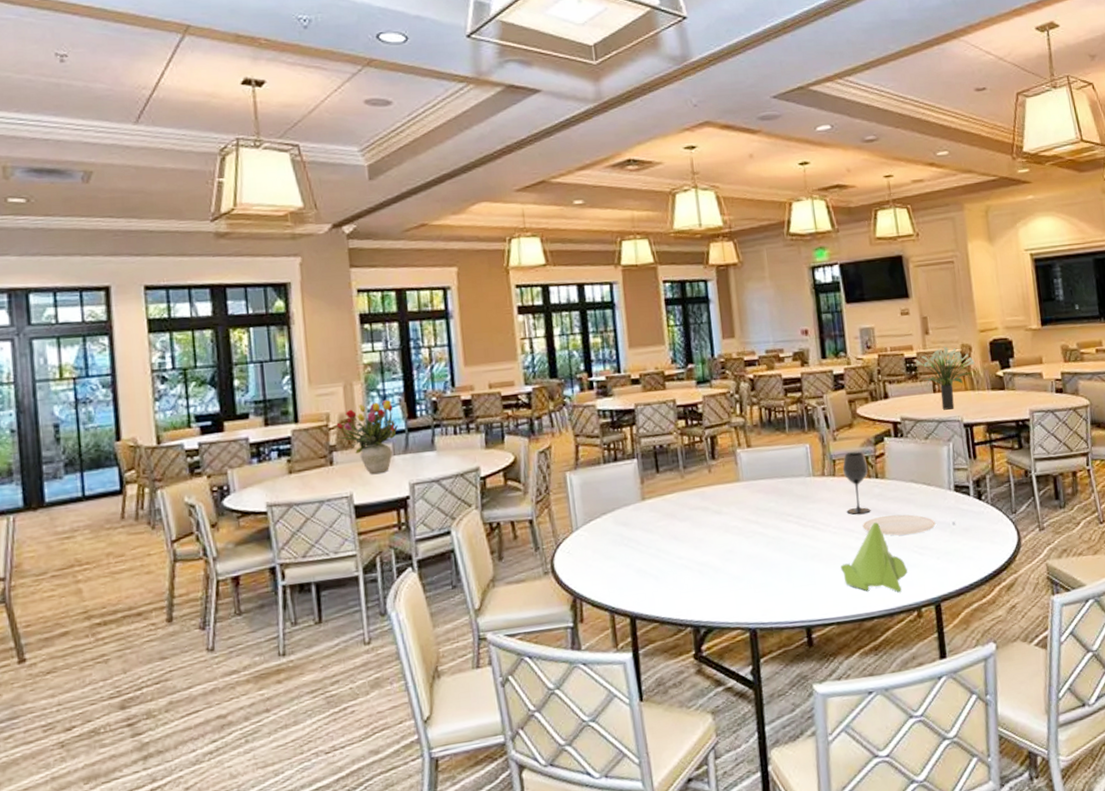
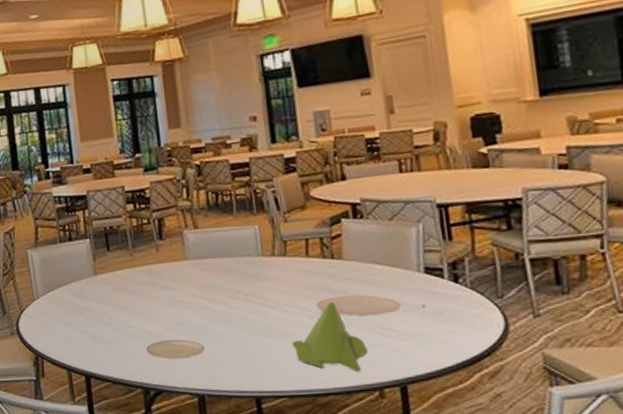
plate: none [697,569,757,592] -> present [146,339,205,359]
wineglass: present [842,451,871,515] -> none [294,233,326,294]
flower arrangement: present [916,346,975,410] -> none [378,124,452,191]

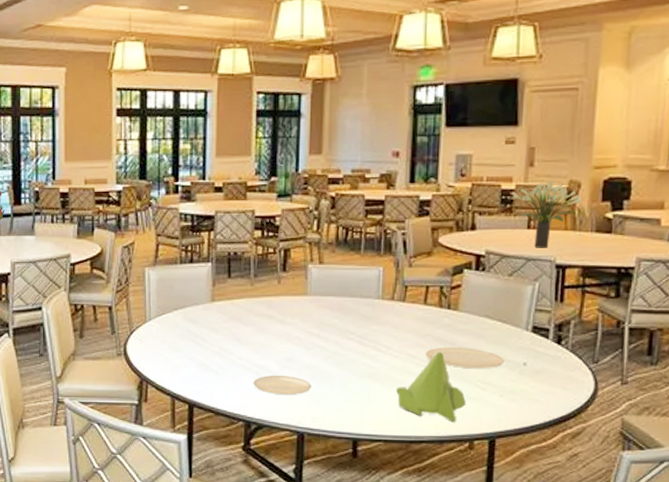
flower arrangement: none [378,124,452,191] -> present [513,180,582,248]

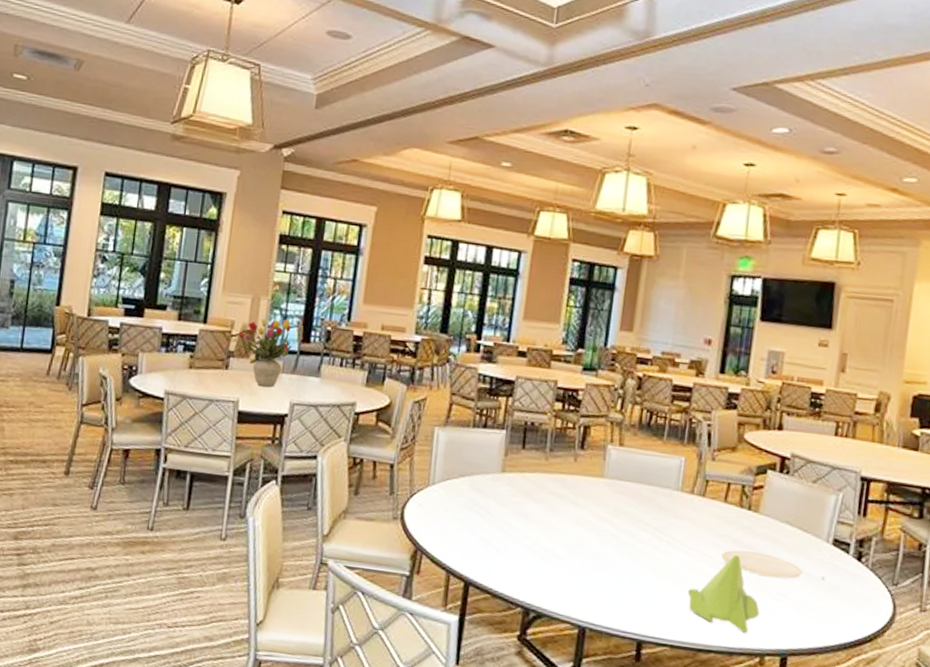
plate: present [254,375,312,395] -> none [537,559,599,584]
flower arrangement: present [513,180,582,248] -> none [822,389,891,458]

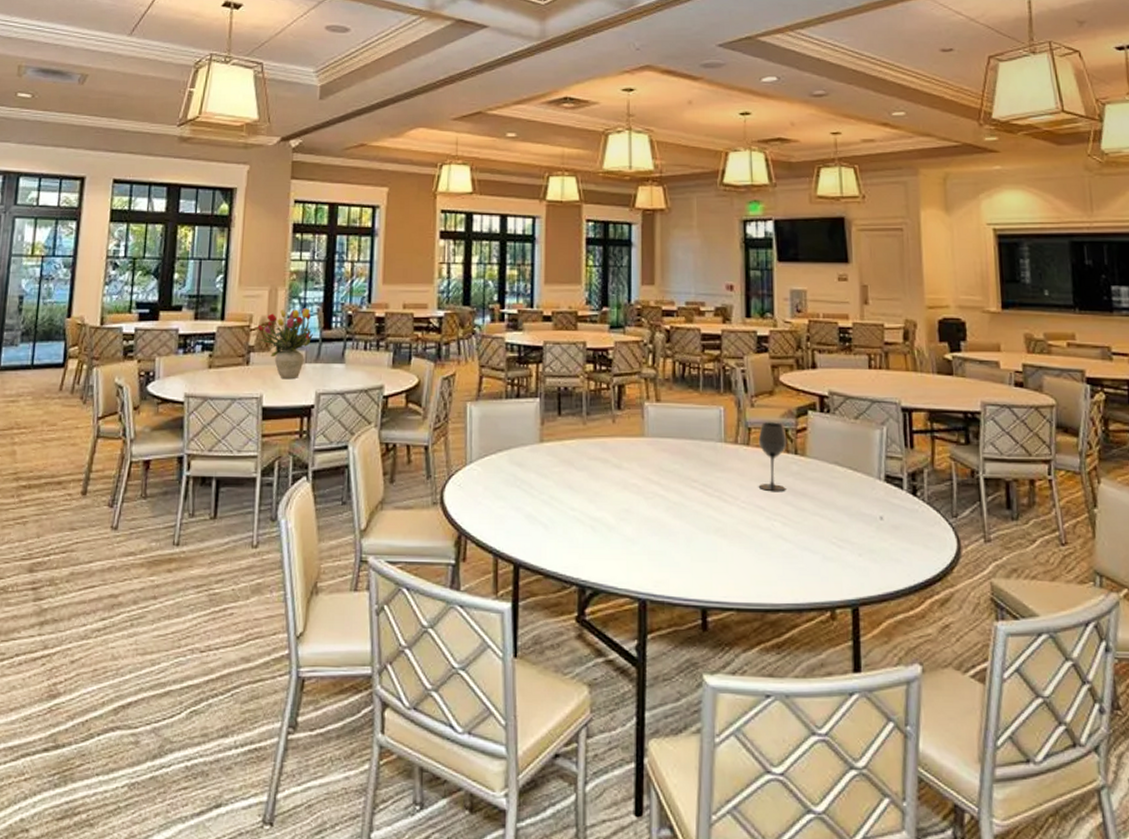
napkin: present [688,554,760,633] -> none [747,502,823,586]
wineglass: none [708,476,743,543] -> present [758,422,787,491]
plate: present [721,550,803,579] -> none [775,498,860,524]

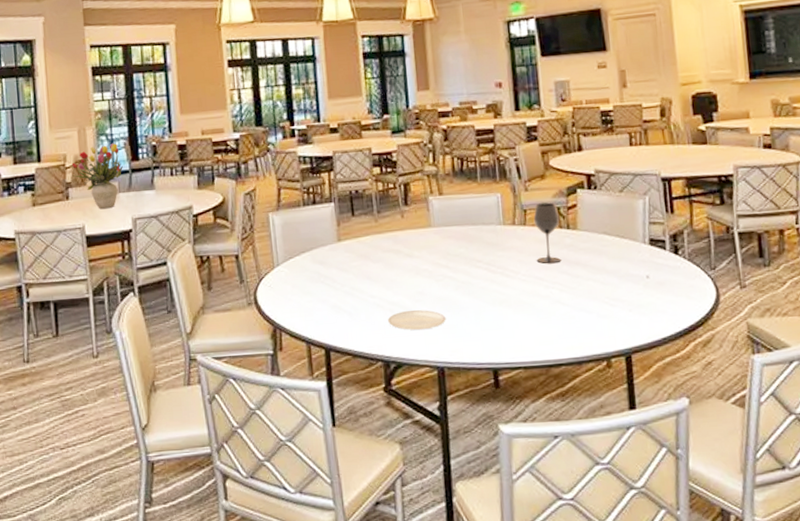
plate: none [588,529,653,554] -> present [388,309,446,331]

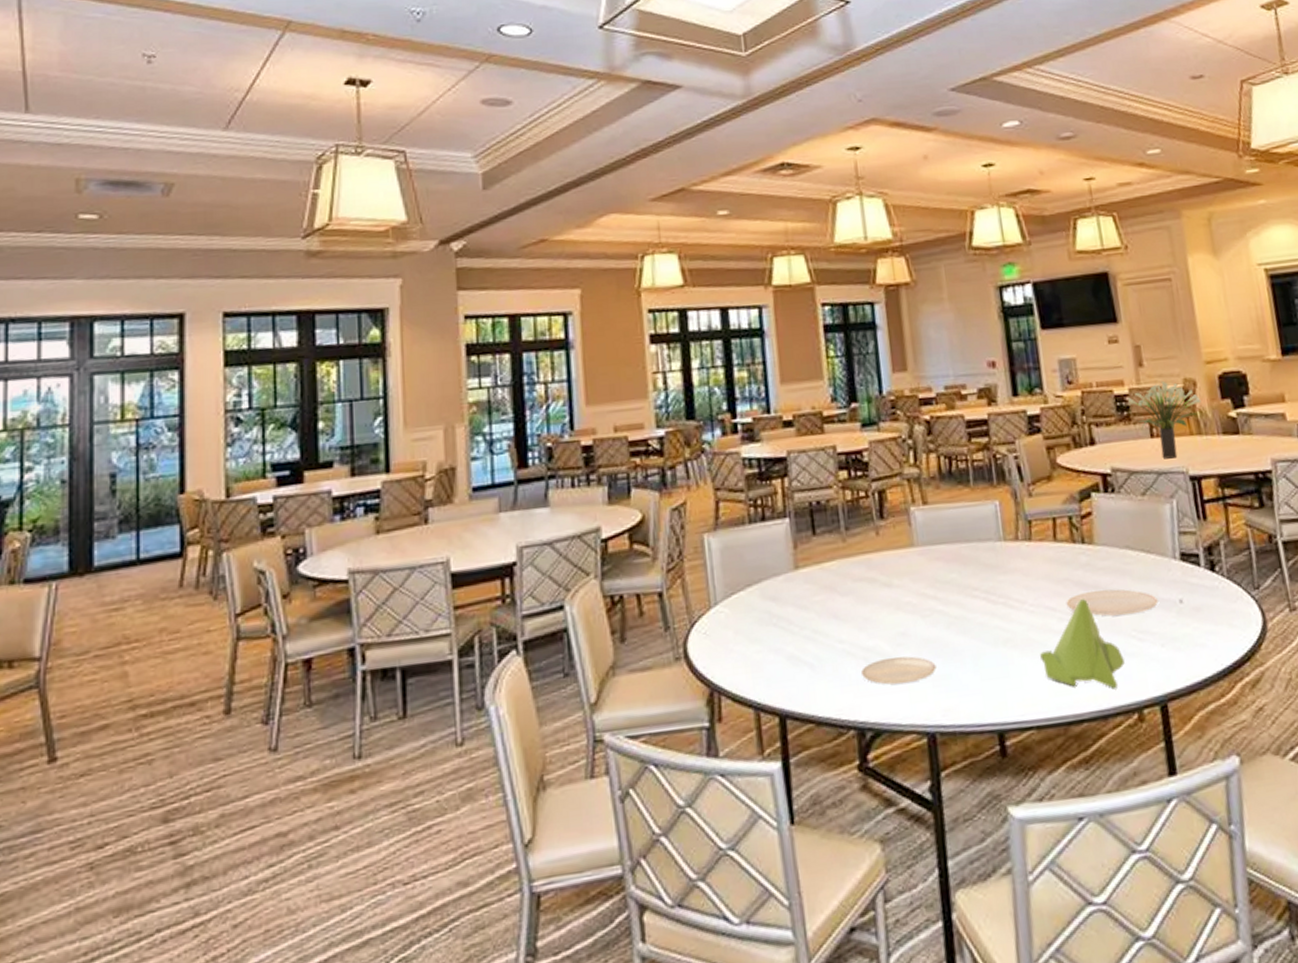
flower arrangement: present [71,143,123,209] -> none [433,445,506,536]
napkin: none [529,271,598,341] -> present [1040,598,1125,688]
wineglass: present [533,202,561,263] -> none [1040,510,1077,589]
plate: none [552,265,628,286] -> present [1066,589,1158,616]
flower arrangement: none [612,99,676,164] -> present [1128,380,1201,459]

